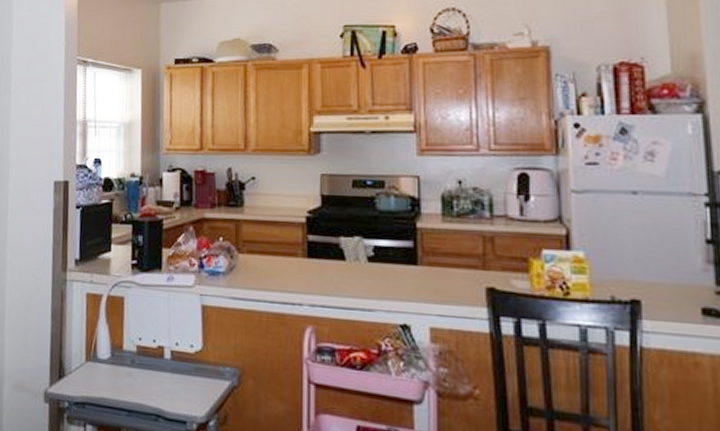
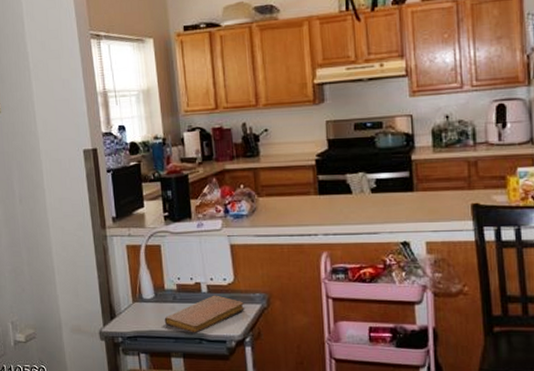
notebook: none [118,363,212,408] -> present [164,295,246,333]

